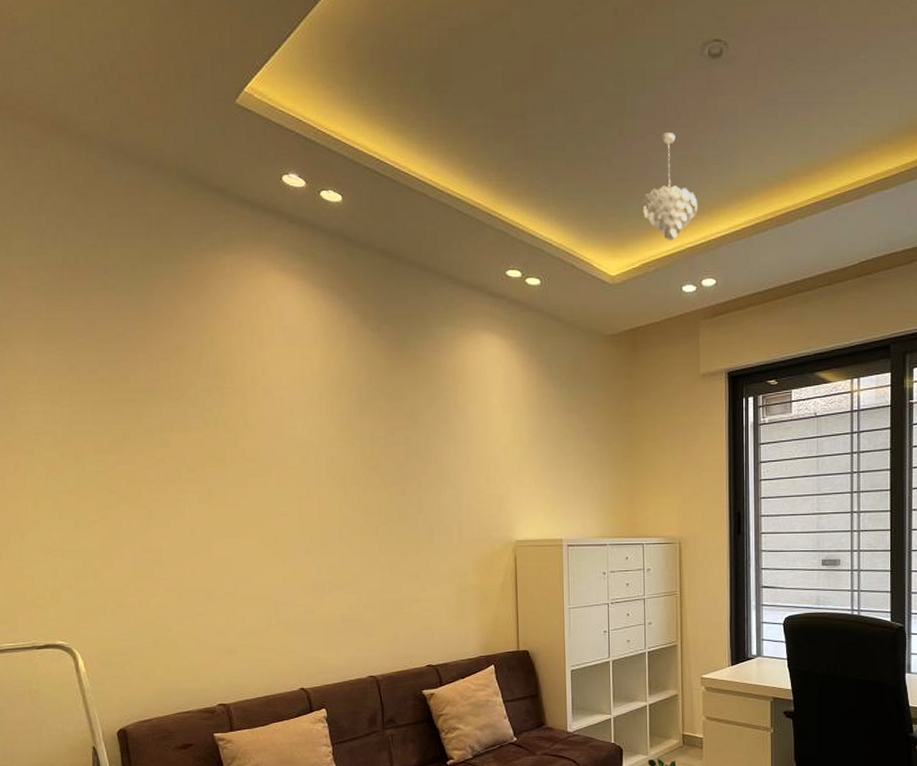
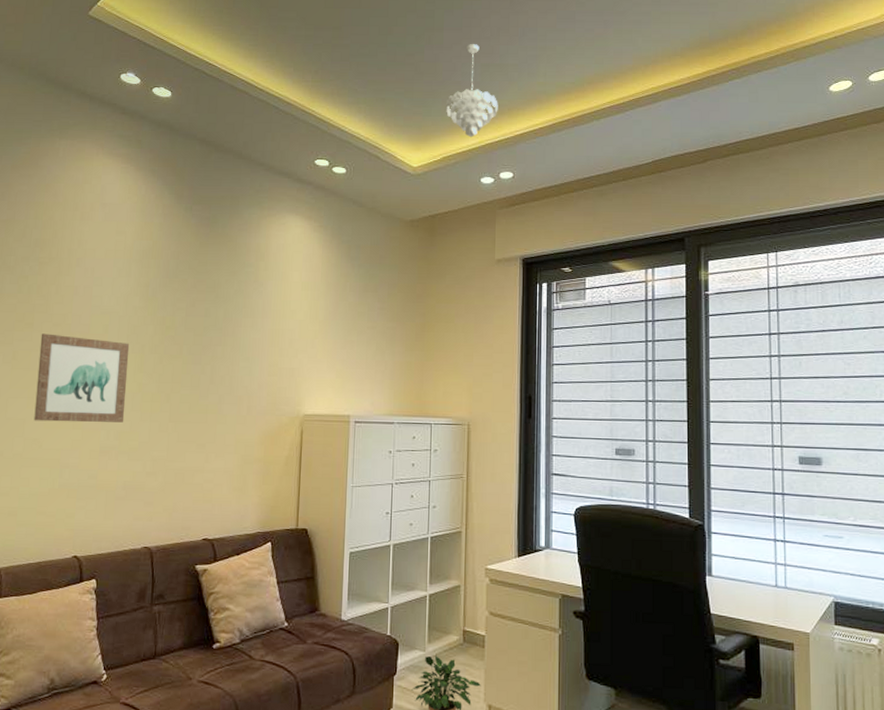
wall art: none [235,469,334,559] -> present [34,333,130,423]

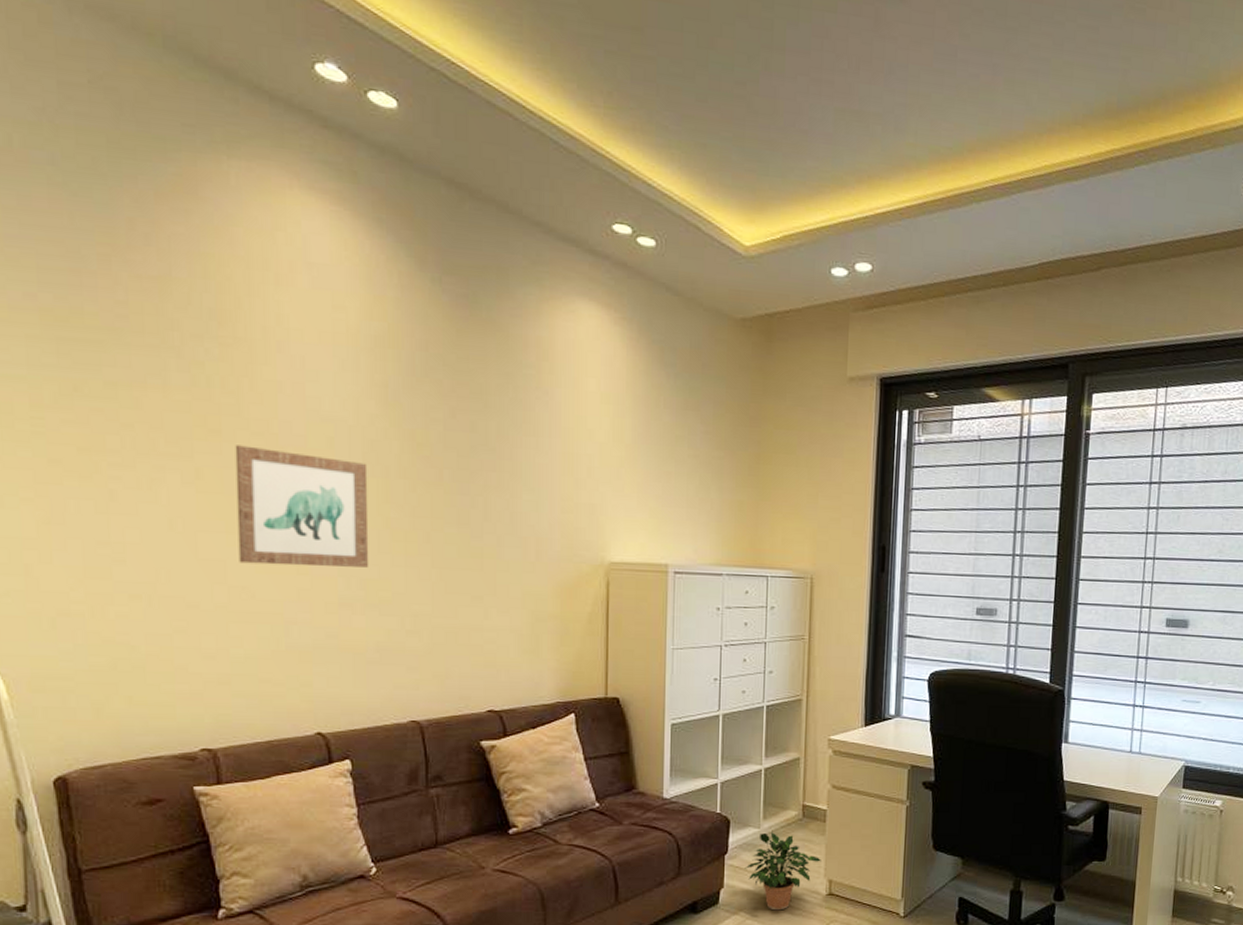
pendant light: present [445,44,498,138] -> none [787,77,856,212]

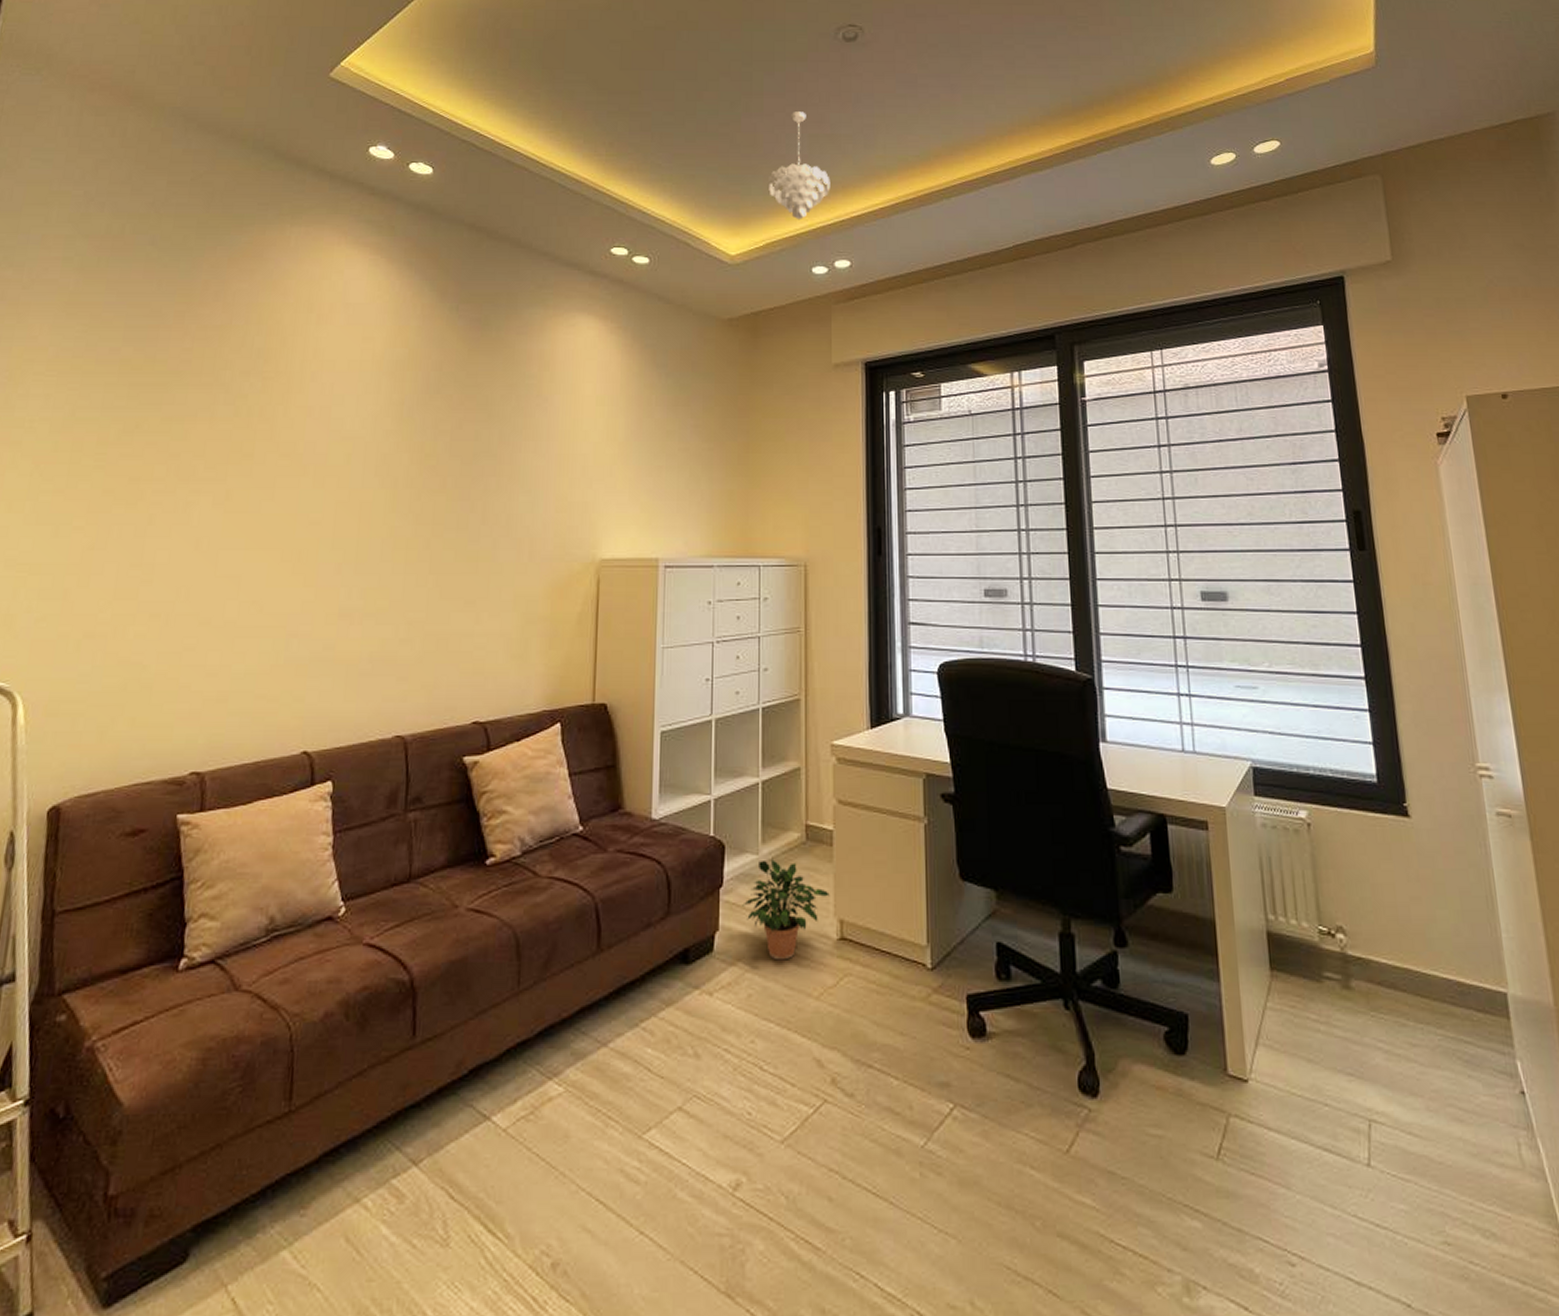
wall art: present [235,445,369,568] -> none [252,466,379,578]
pendant light: none [787,77,856,212] -> present [767,111,831,220]

